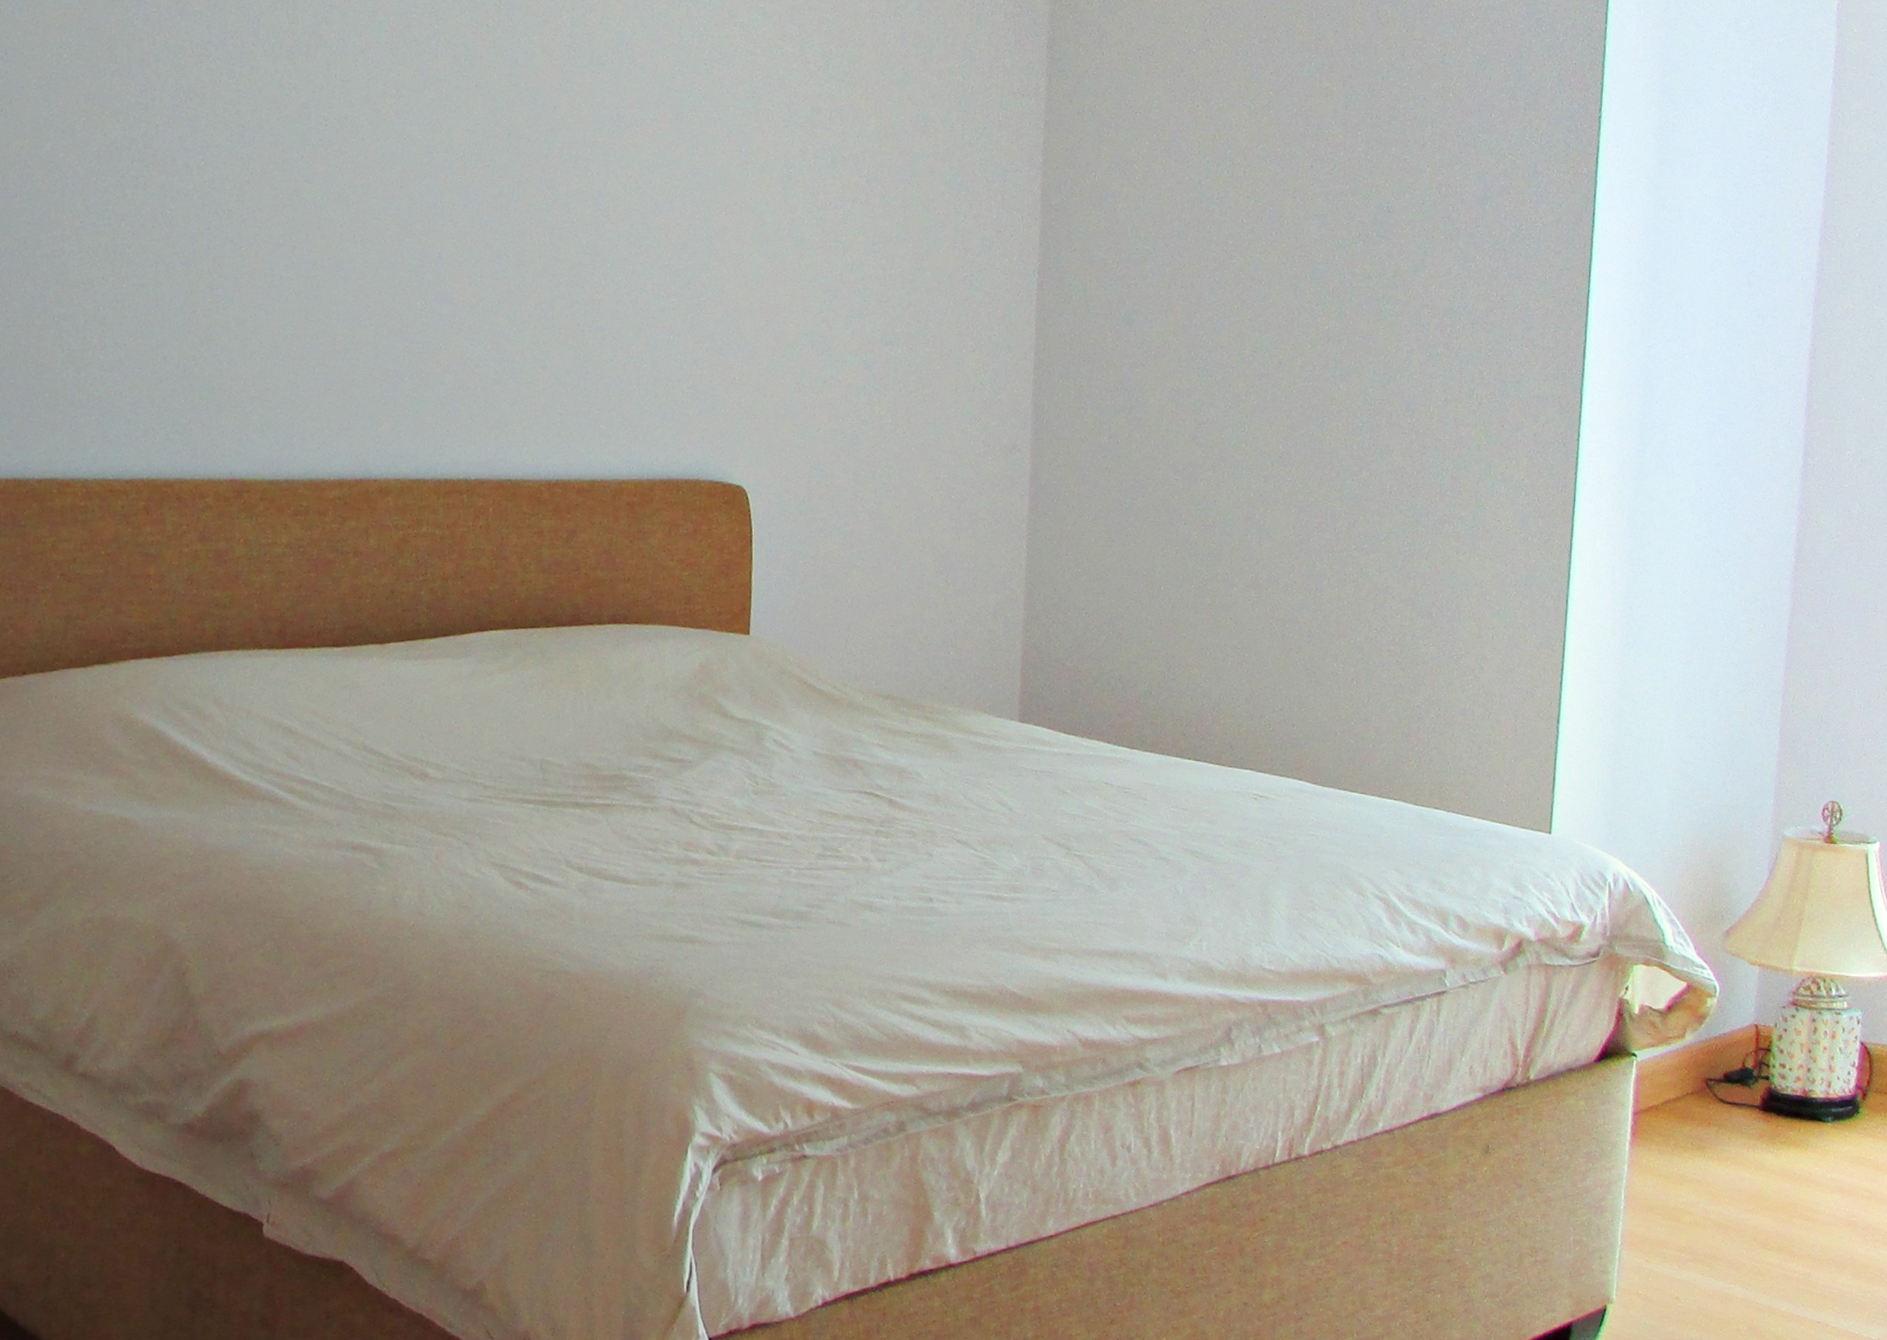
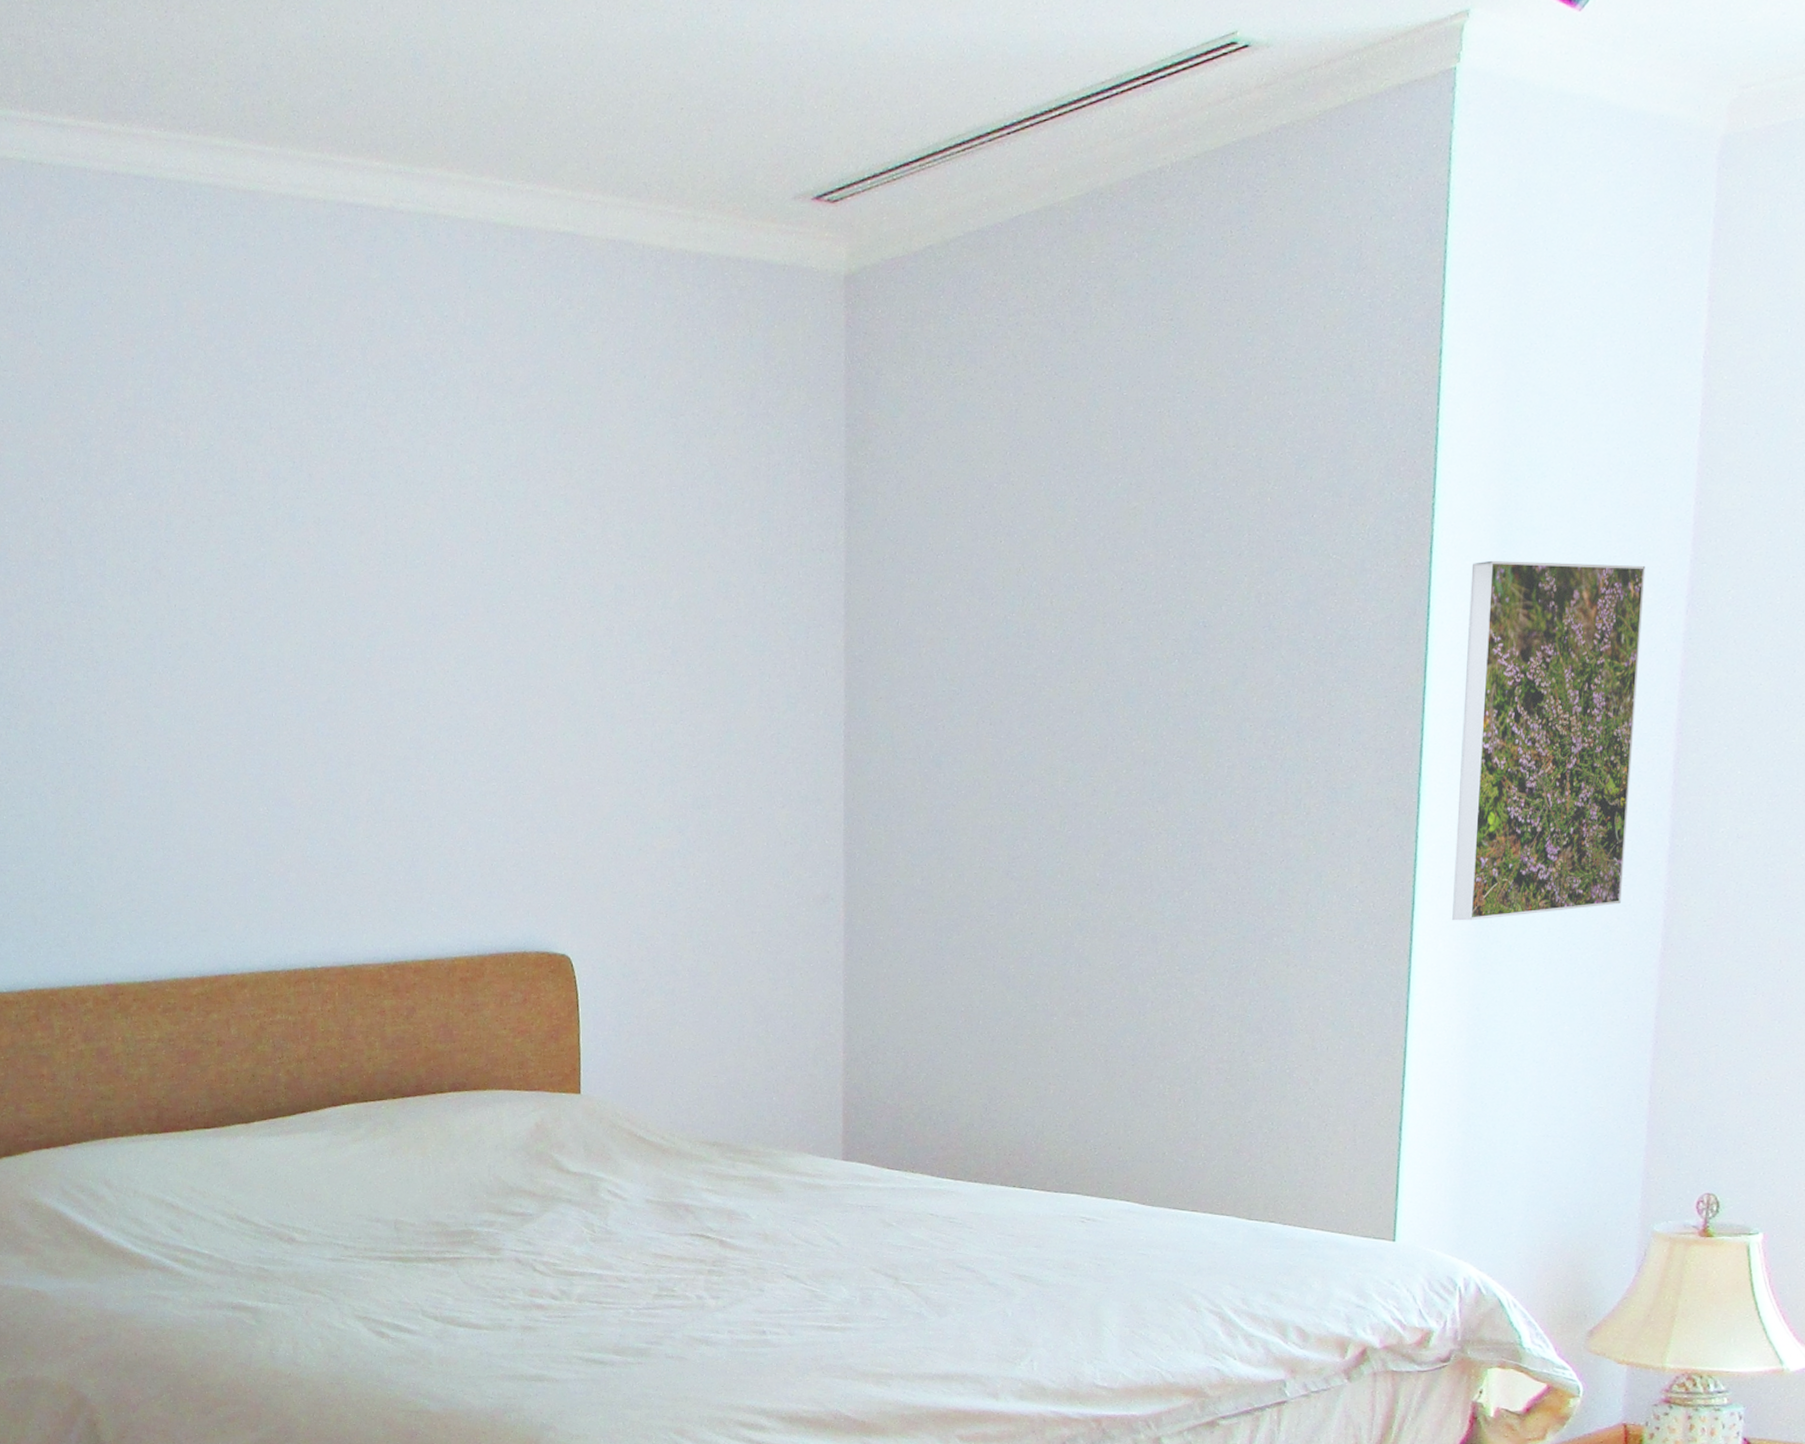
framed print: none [1609,176,1785,522] -> present [1452,560,1646,921]

